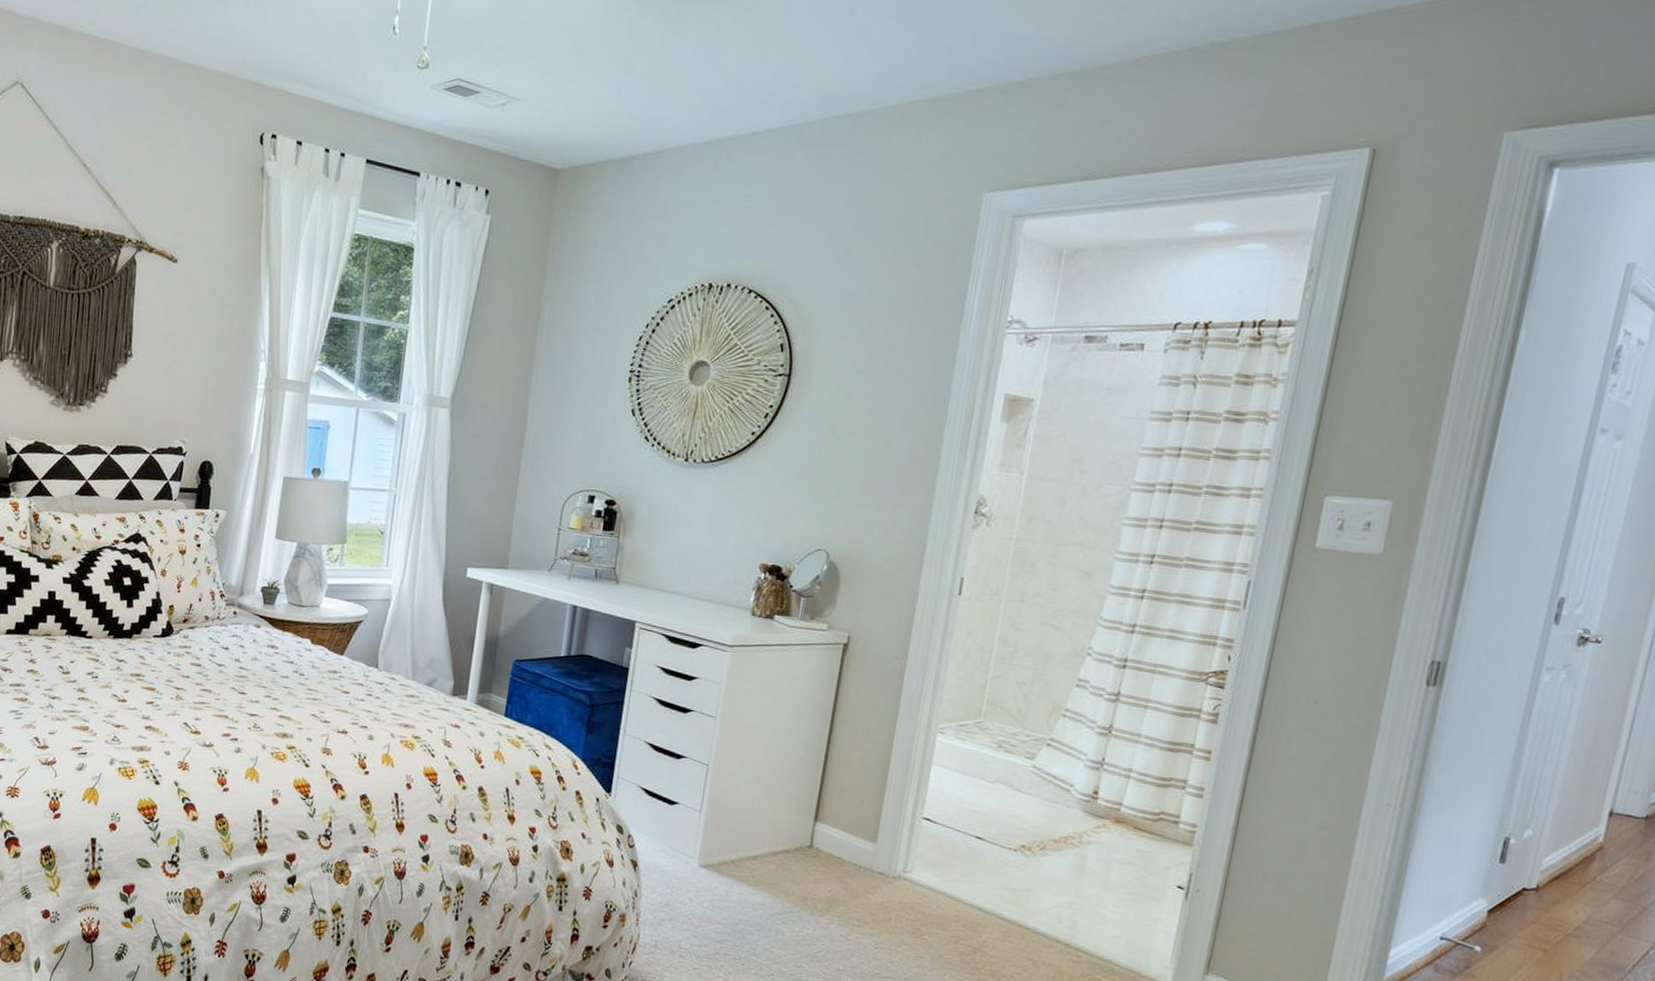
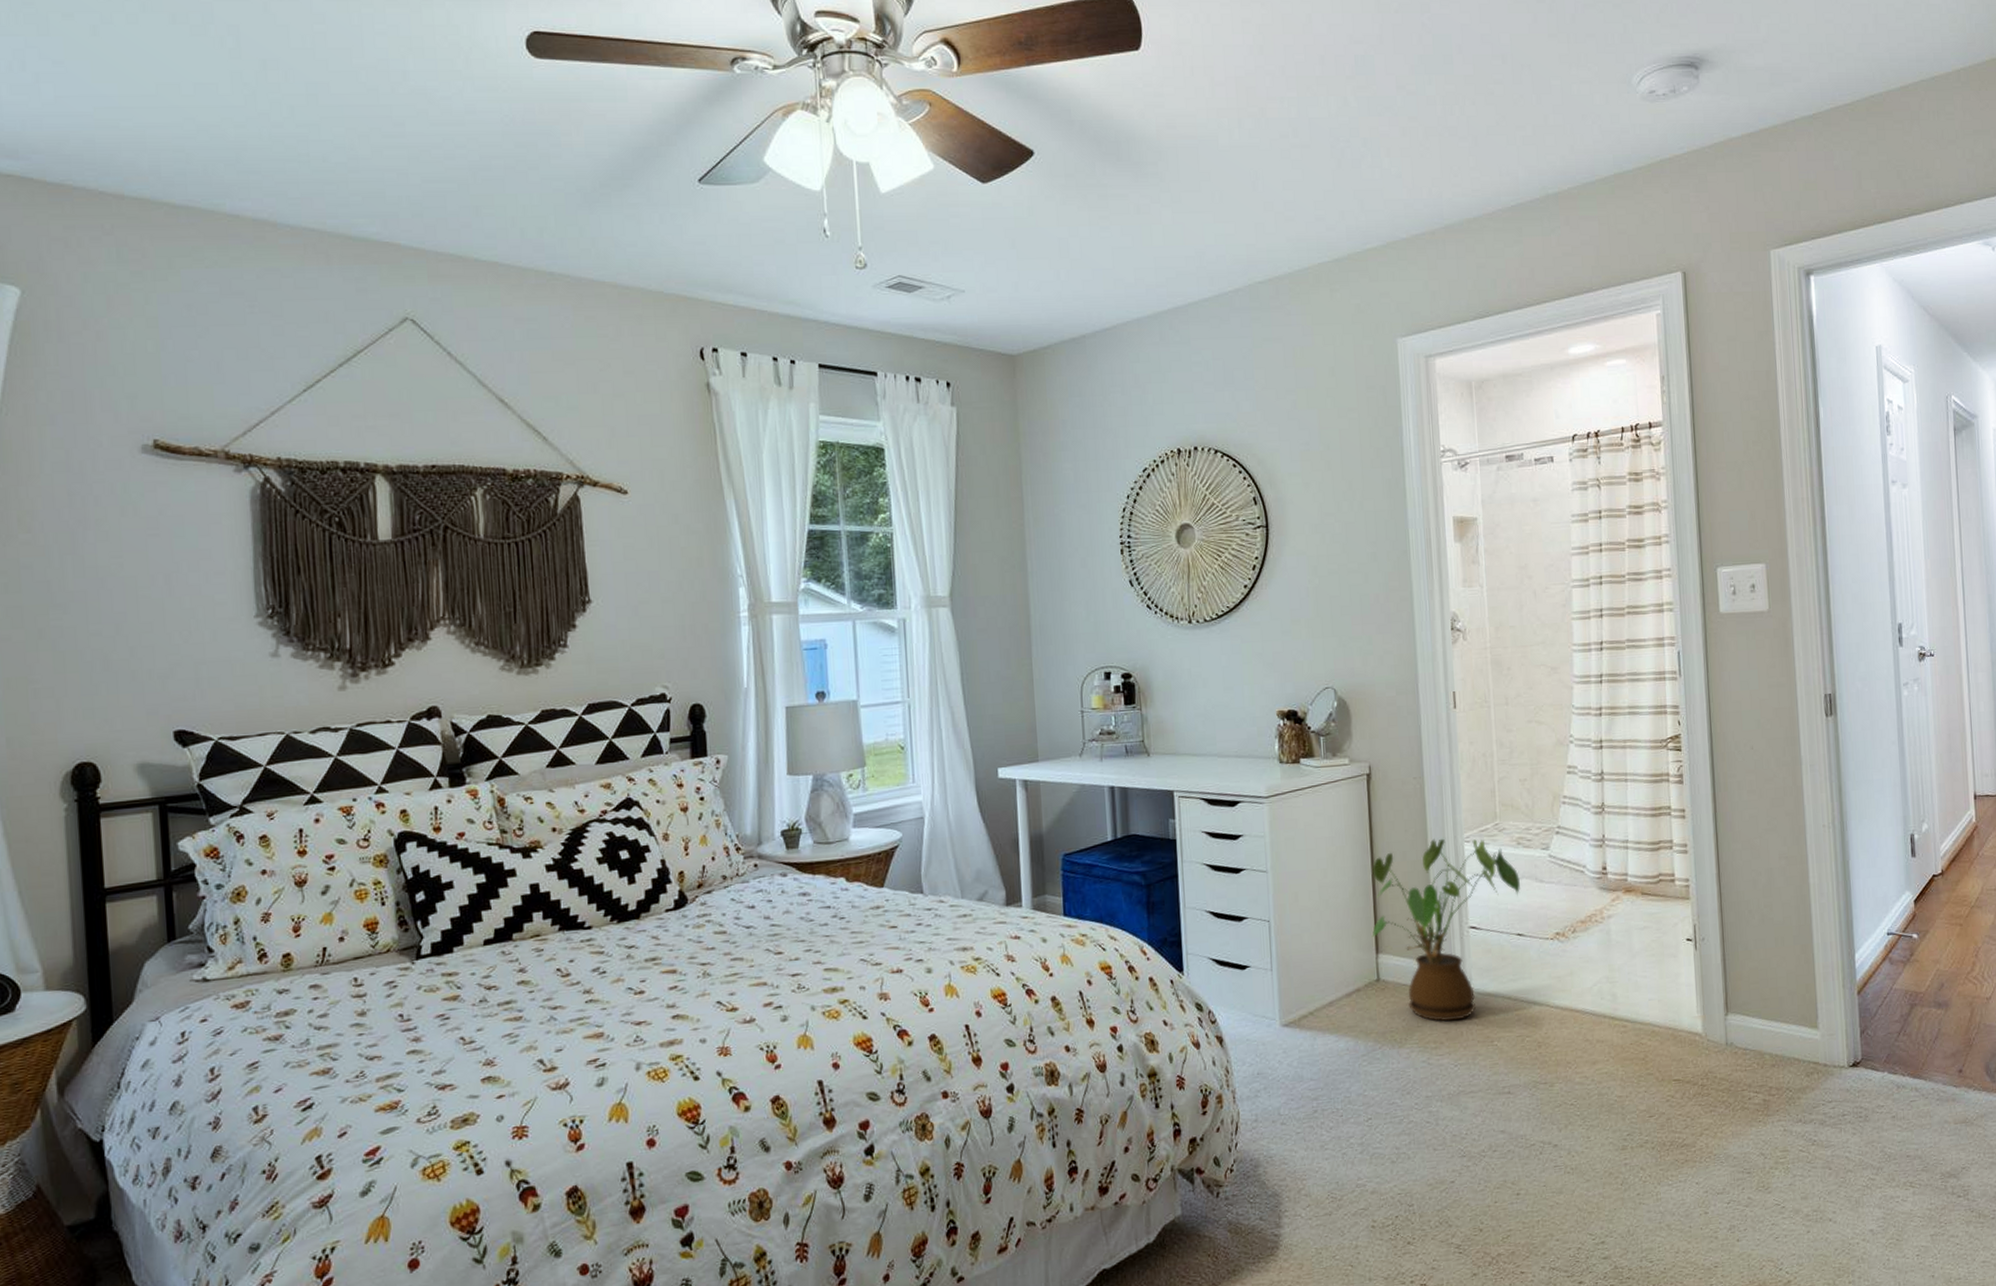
house plant: none [813,722,993,906] -> present [1372,838,1520,1021]

